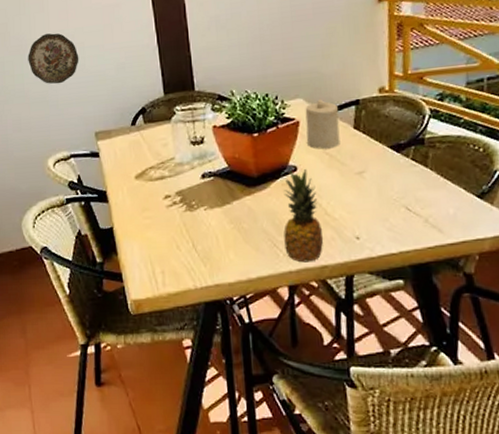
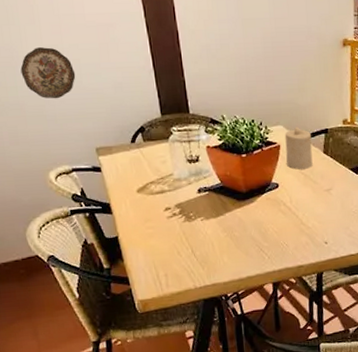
fruit: present [283,169,324,263] -> none [268,186,300,264]

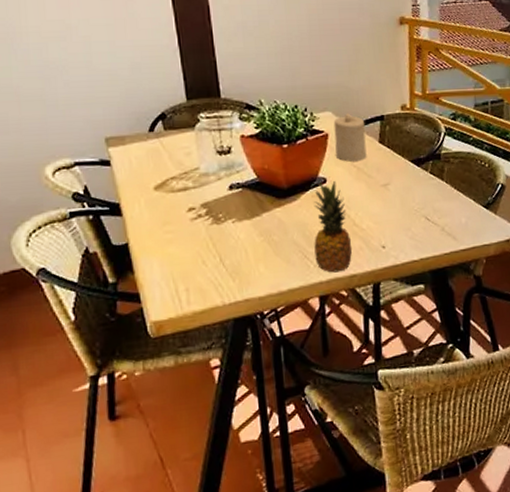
decorative plate: present [20,47,76,99] -> none [17,22,85,81]
fruit: none [268,186,300,264] -> present [314,181,353,273]

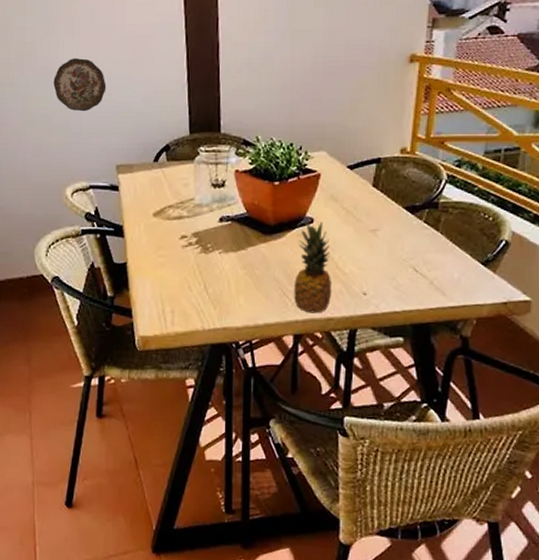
decorative plate: none [17,22,85,81] -> present [53,58,107,112]
candle: present [333,113,367,163] -> none [326,154,360,205]

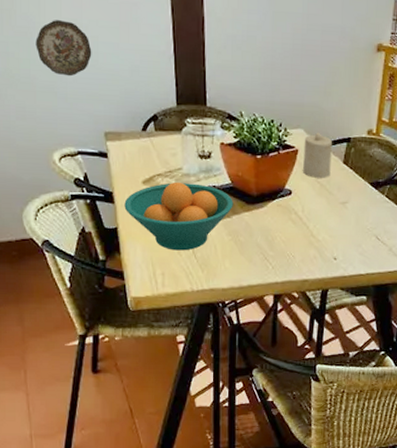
fruit bowl: none [134,213,249,286] -> present [124,181,233,251]
fruit: present [294,222,333,314] -> none [274,194,308,276]
candle: none [326,154,360,205] -> present [303,132,333,179]

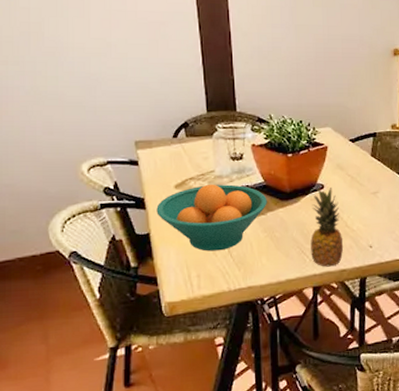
decorative plate: present [35,20,92,77] -> none [64,40,121,91]
fruit: none [274,194,308,276] -> present [310,188,344,267]
candle: present [303,132,333,179] -> none [332,129,360,172]

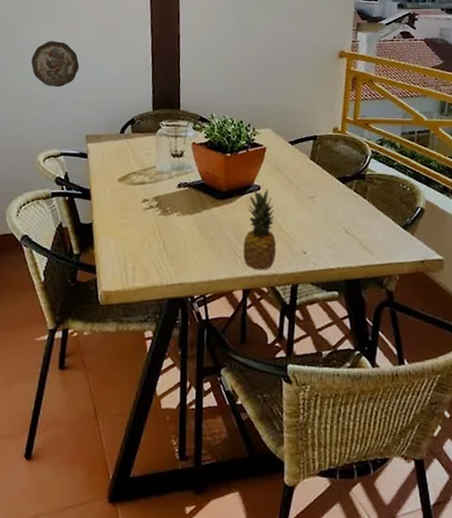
decorative plate: none [64,40,121,91] -> present [31,41,80,88]
fruit bowl: present [156,184,267,251] -> none [100,179,204,245]

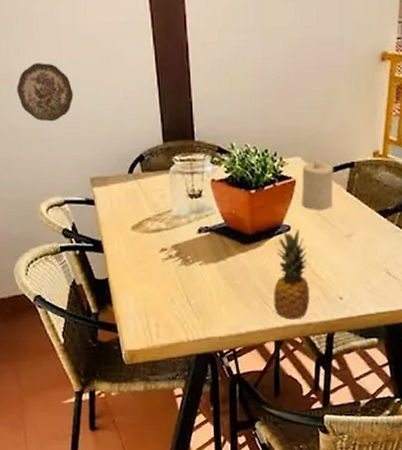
candle: none [271,131,300,175] -> present [302,159,334,211]

